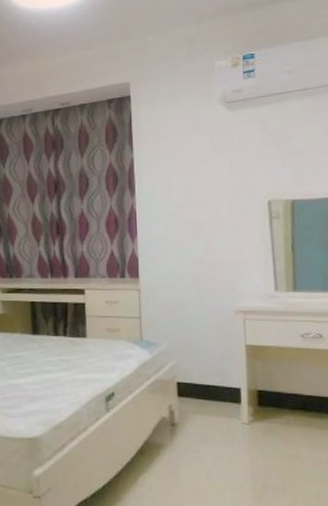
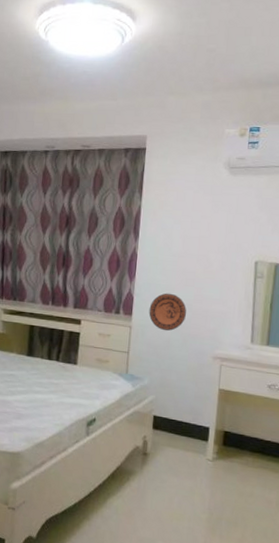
decorative plate: none [157,248,198,290] -> present [149,293,186,331]

